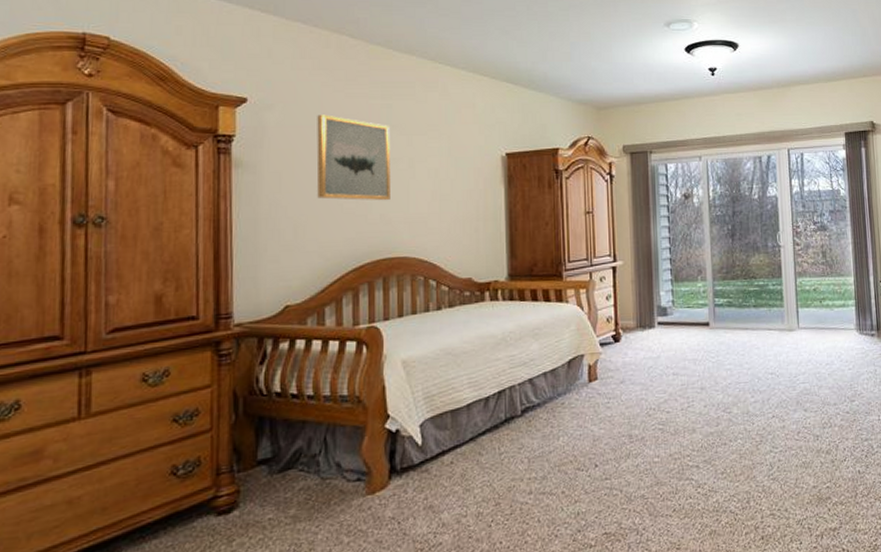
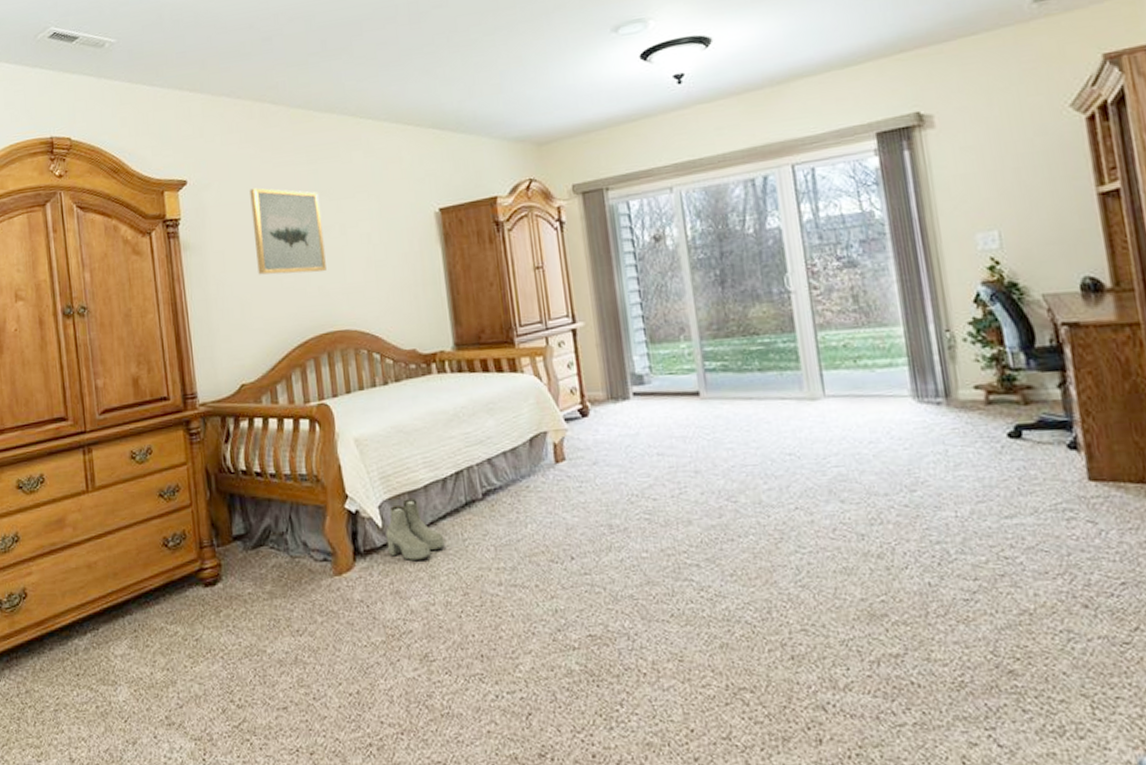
boots: none [425,416,482,476] -> present [385,498,445,560]

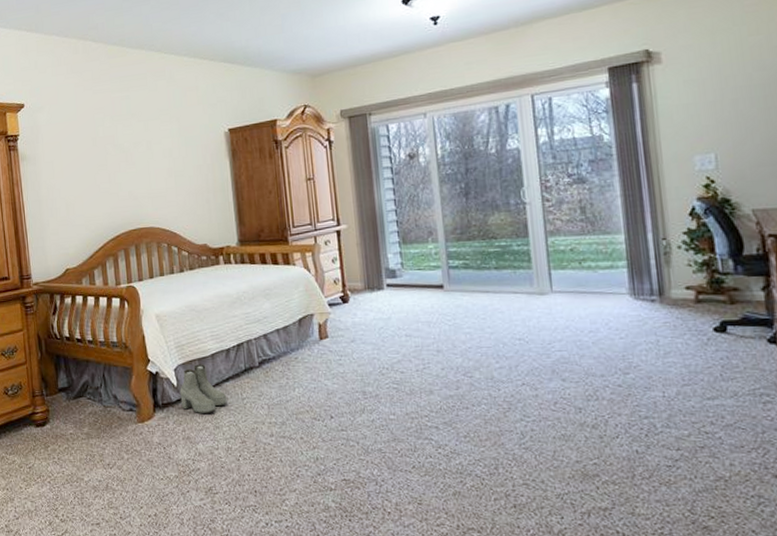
wall art: present [249,188,326,275] -> none [74,110,135,181]

